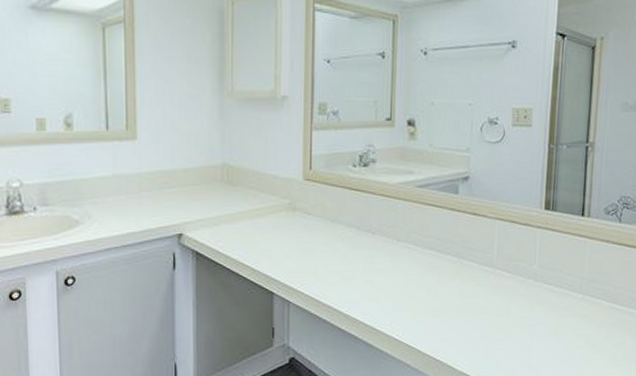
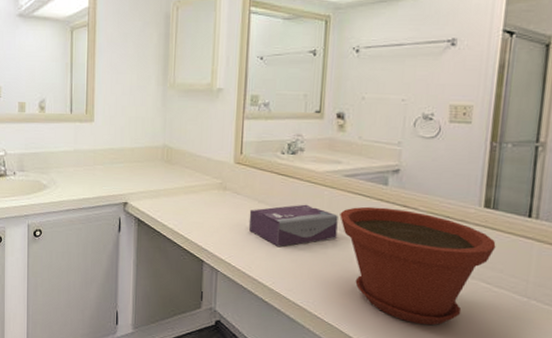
tissue box: none [321,220,412,269] -> present [248,204,338,247]
plant pot: none [414,217,556,333] -> present [340,206,496,326]

